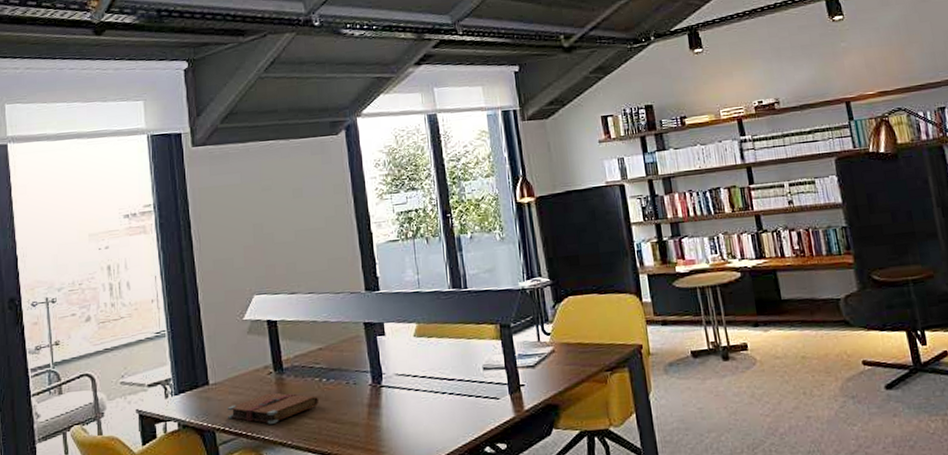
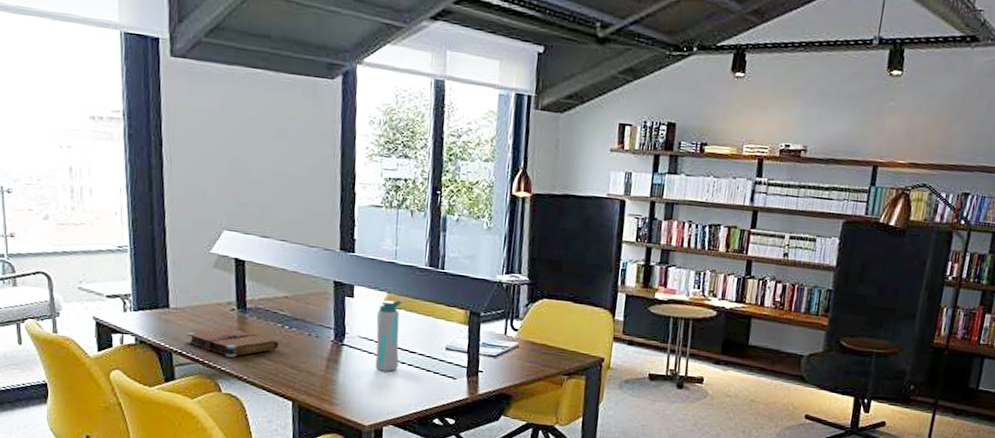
water bottle: none [409,328,440,406] -> present [375,300,403,372]

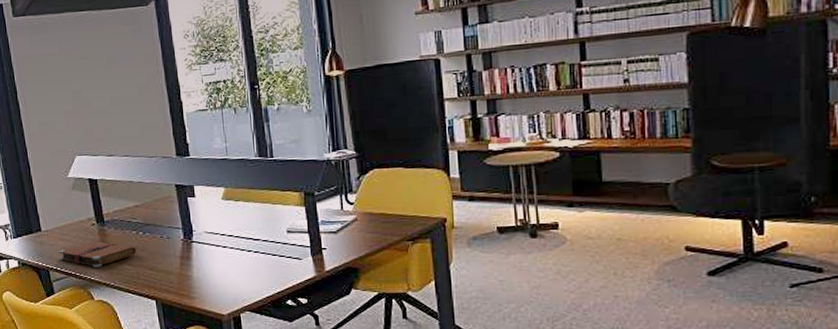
water bottle: present [375,300,403,372] -> none [218,192,246,261]

